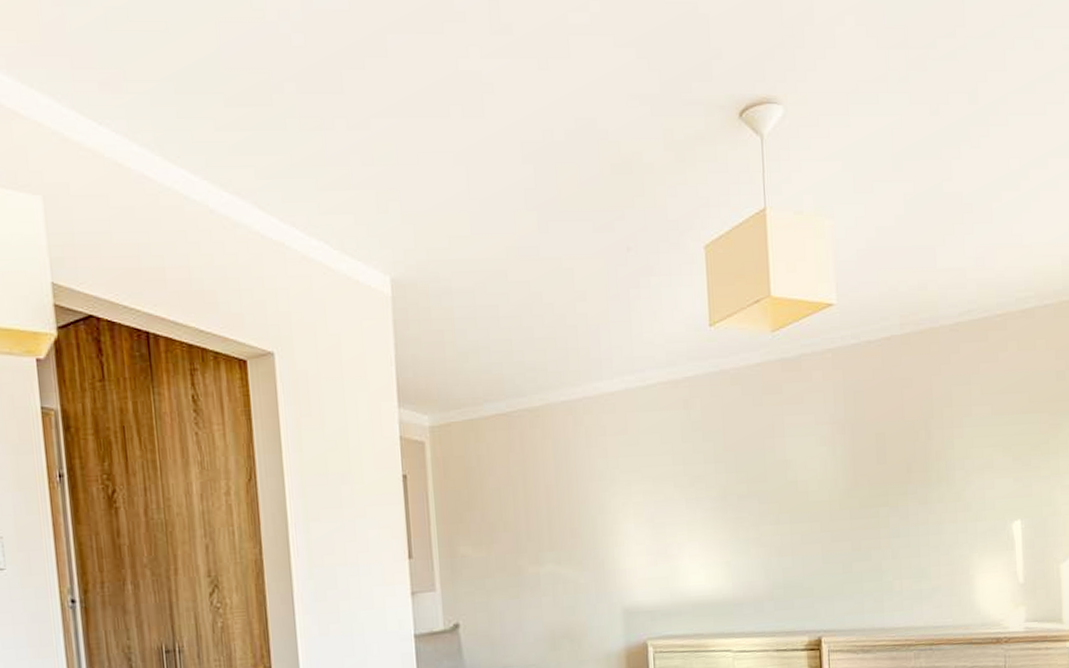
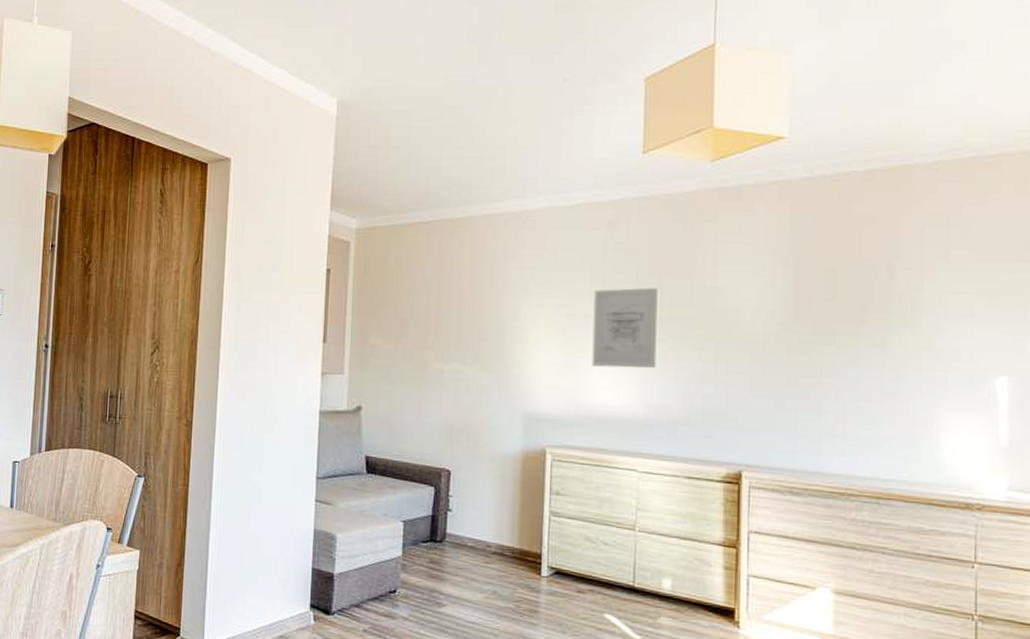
wall art: none [677,465,741,552] -> present [592,287,660,369]

